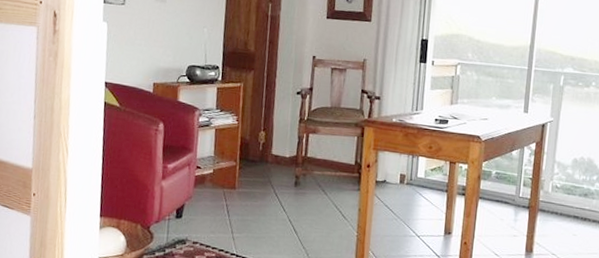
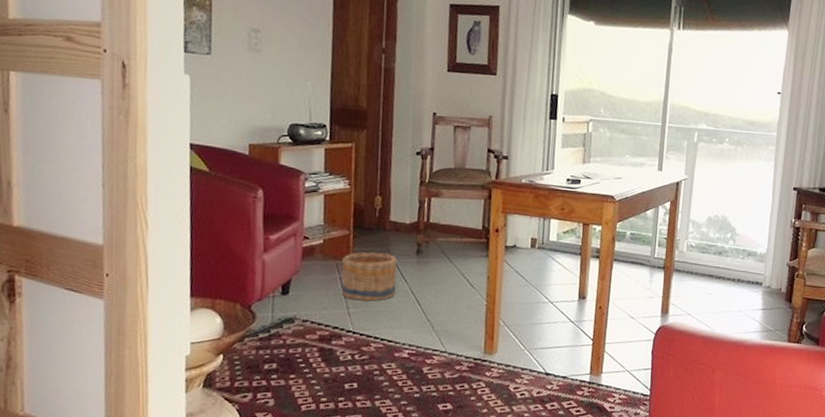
basket: none [227,182,278,228] -> present [341,251,398,301]

